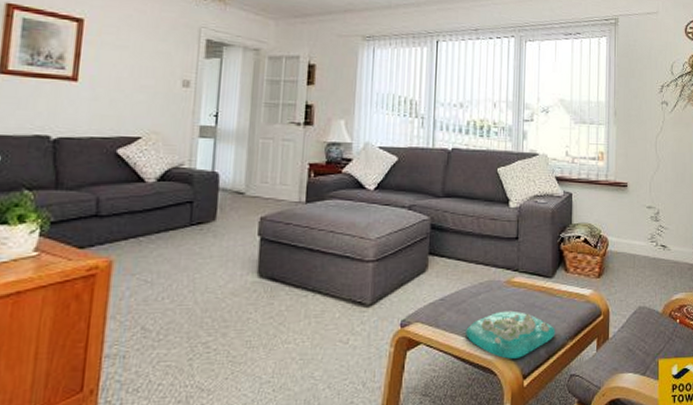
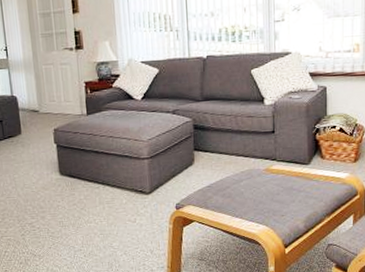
decorative tray: present [466,310,556,359] -> none [231,193,313,232]

